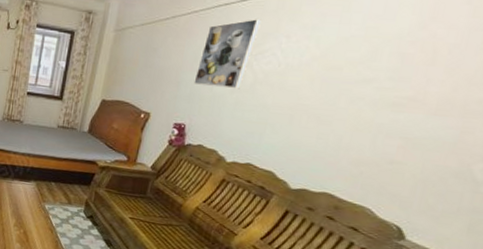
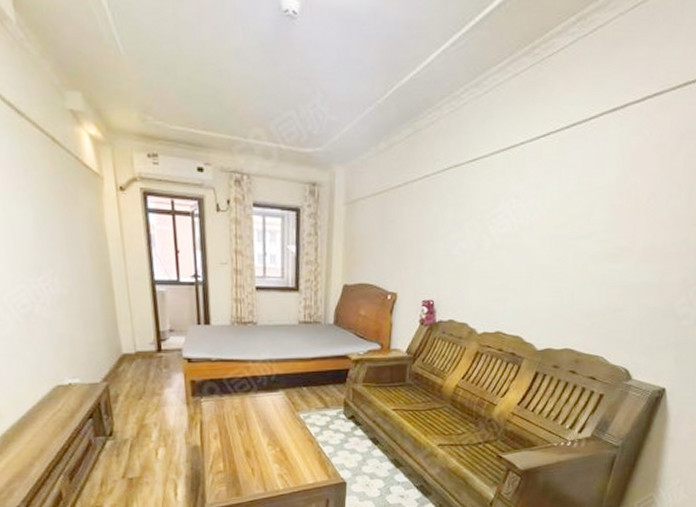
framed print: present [193,19,261,89] -> none [436,180,491,257]

